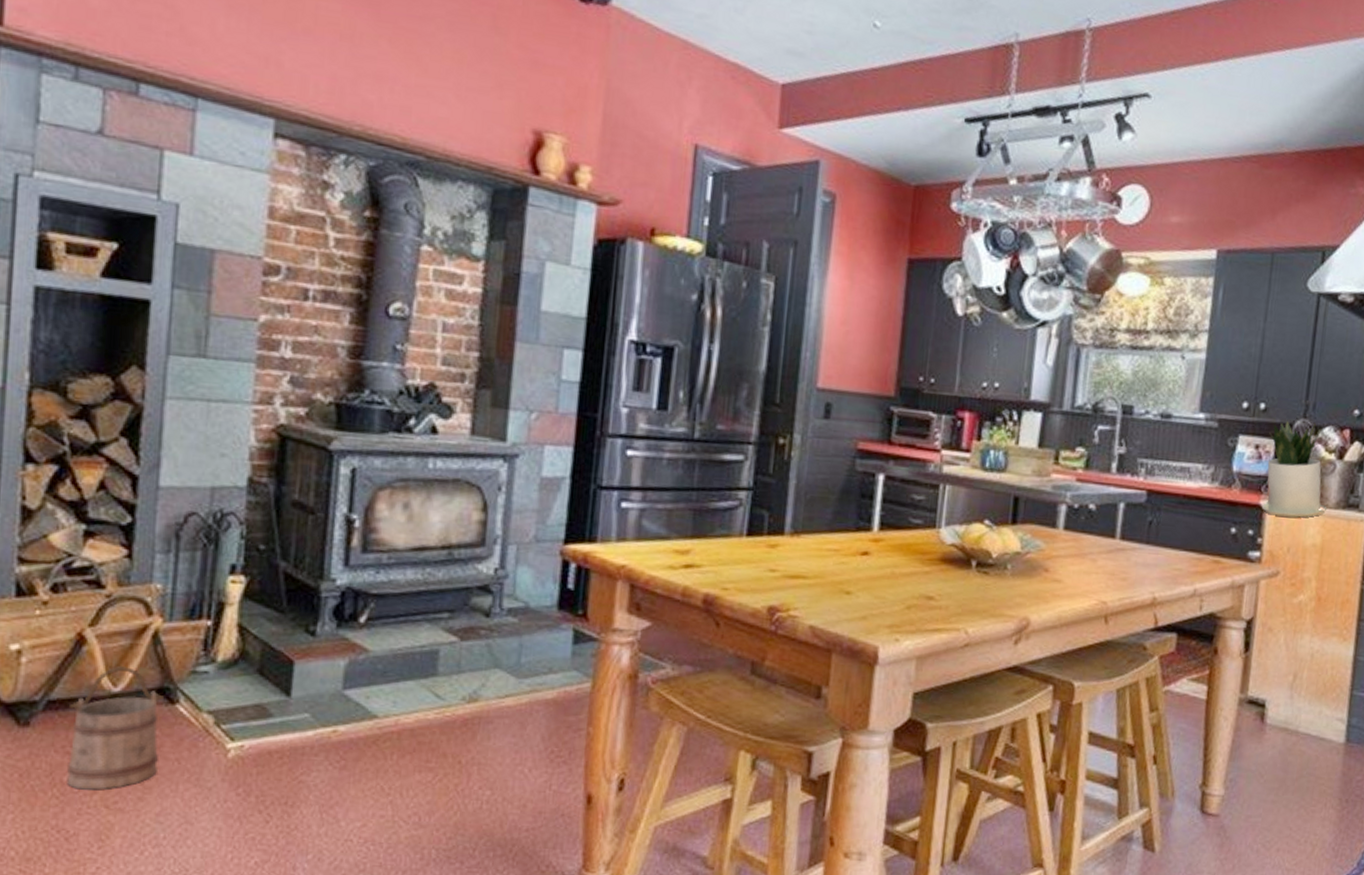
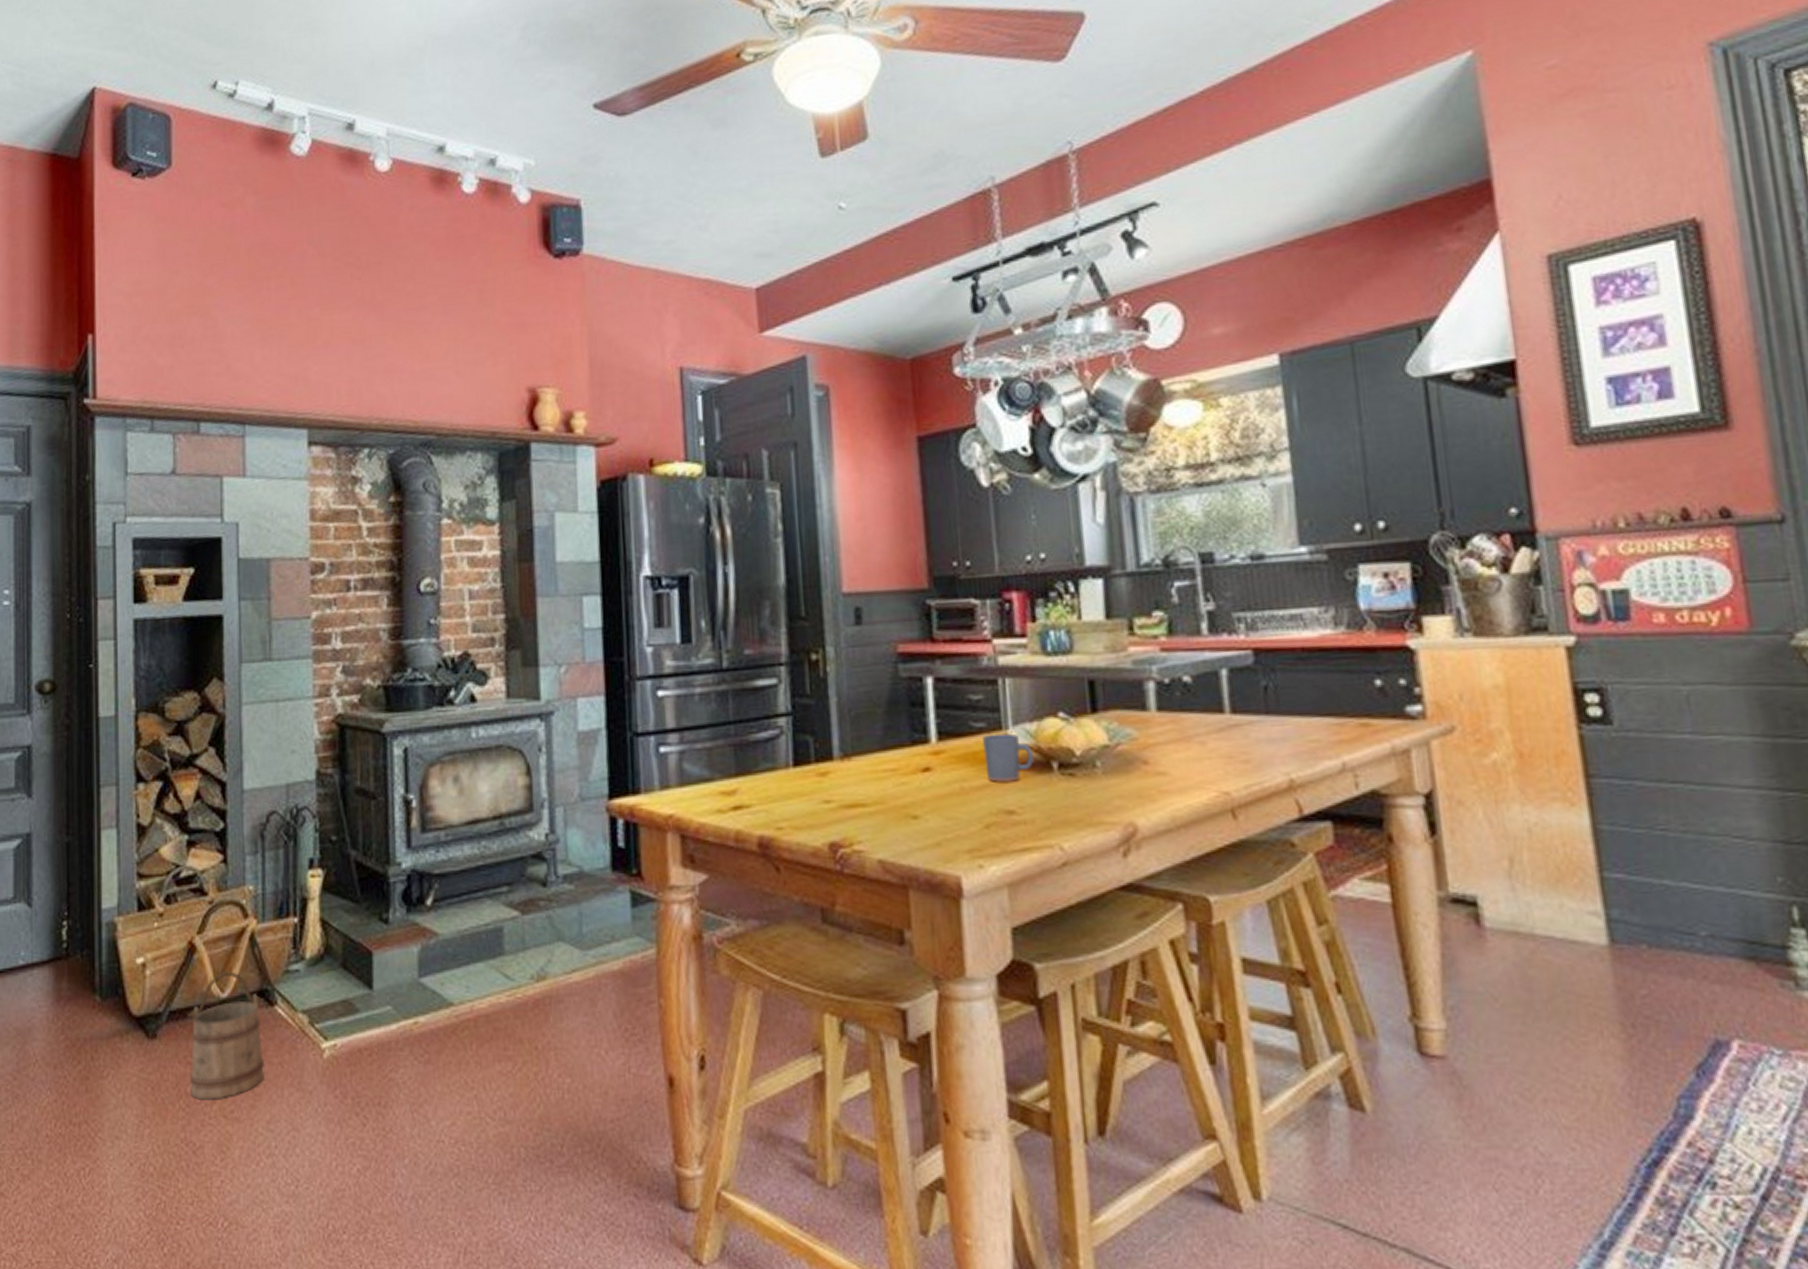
mug: none [916,530,958,573] -> present [983,733,1034,782]
planter: present [1262,421,1326,518] -> none [1398,533,1502,657]

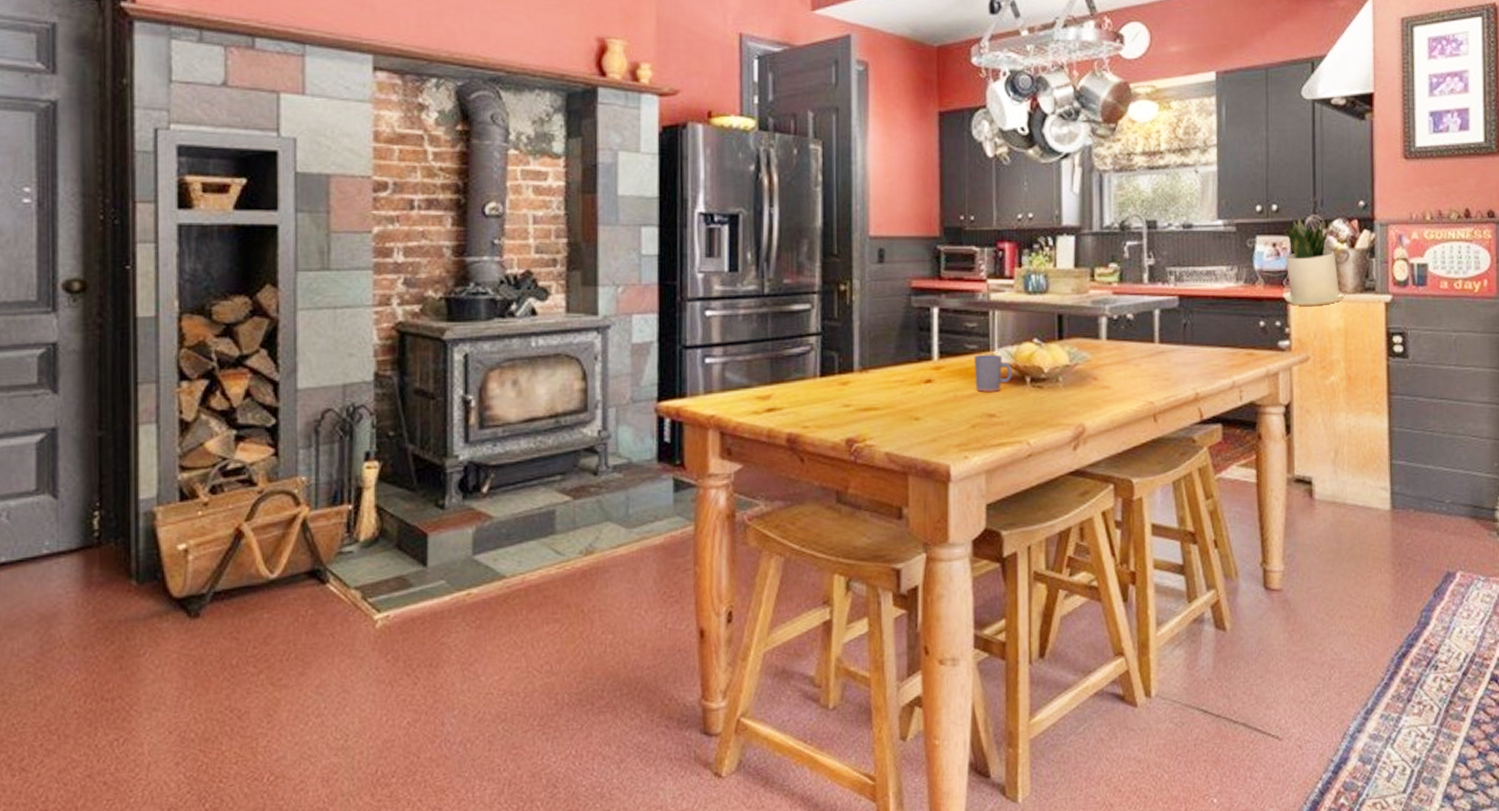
bucket: present [187,970,264,1100] -> none [233,553,315,671]
planter: none [1398,533,1502,657] -> present [1284,217,1345,306]

